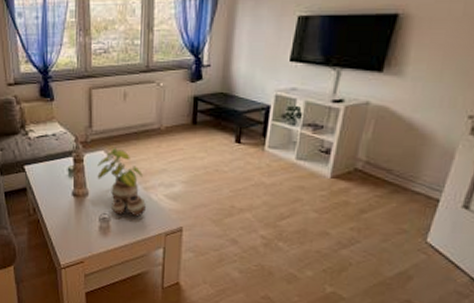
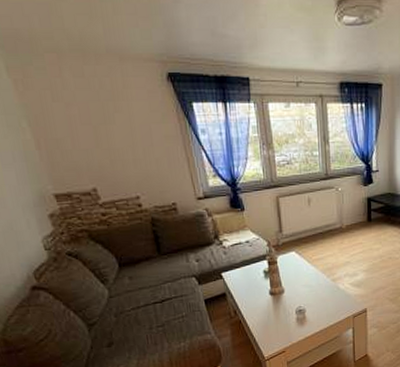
potted plant: present [97,147,146,217] -> none [290,247,335,306]

